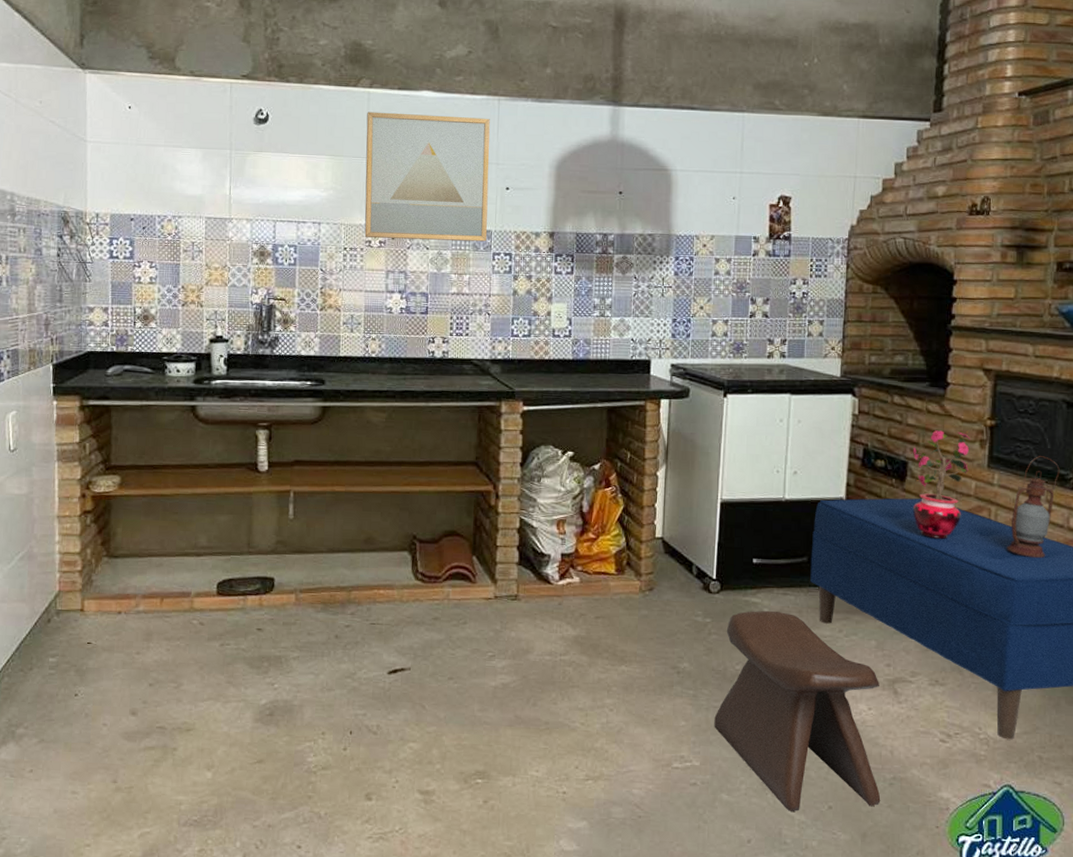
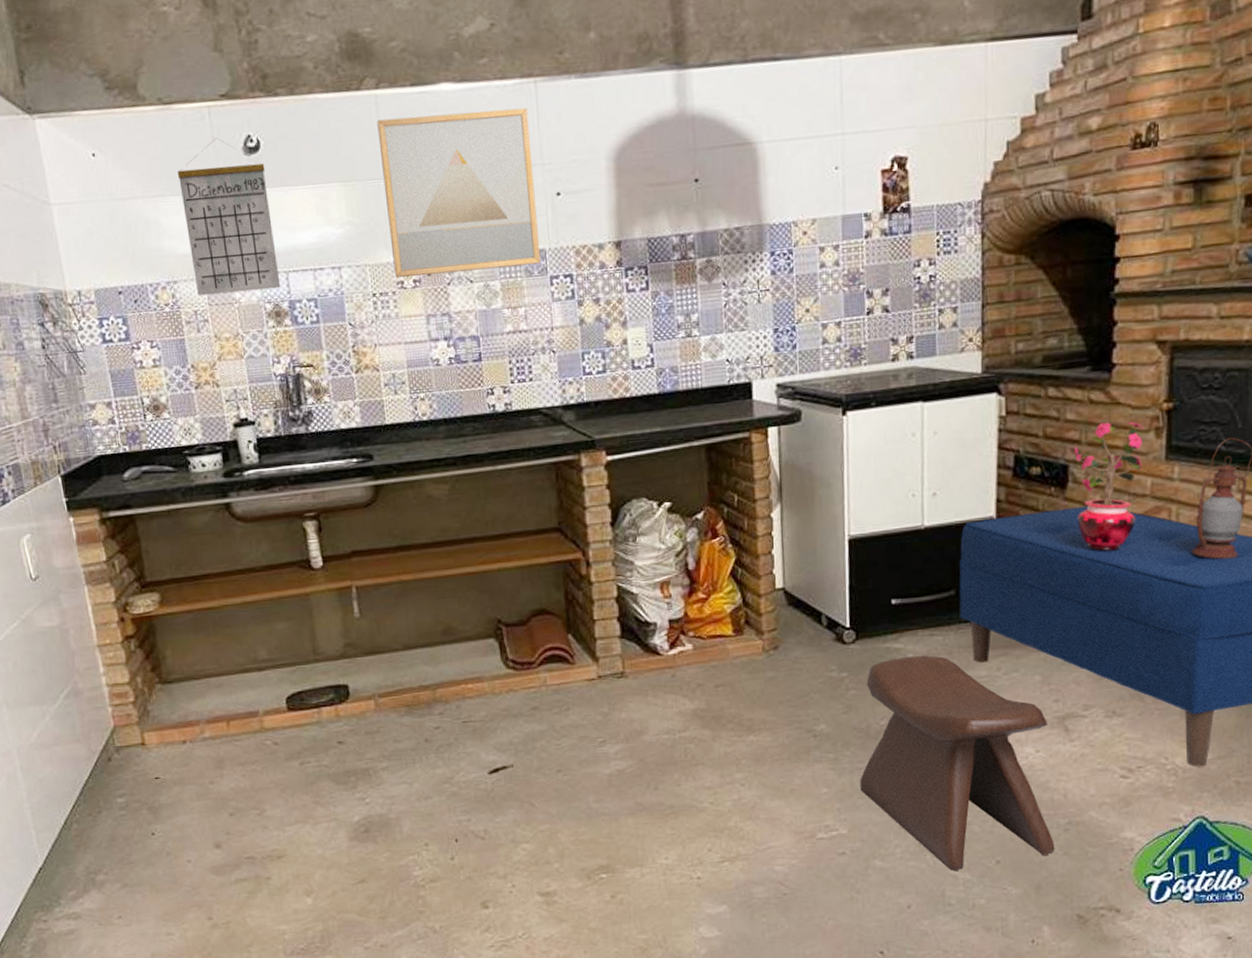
calendar: none [196,108,270,233] -> present [177,138,281,296]

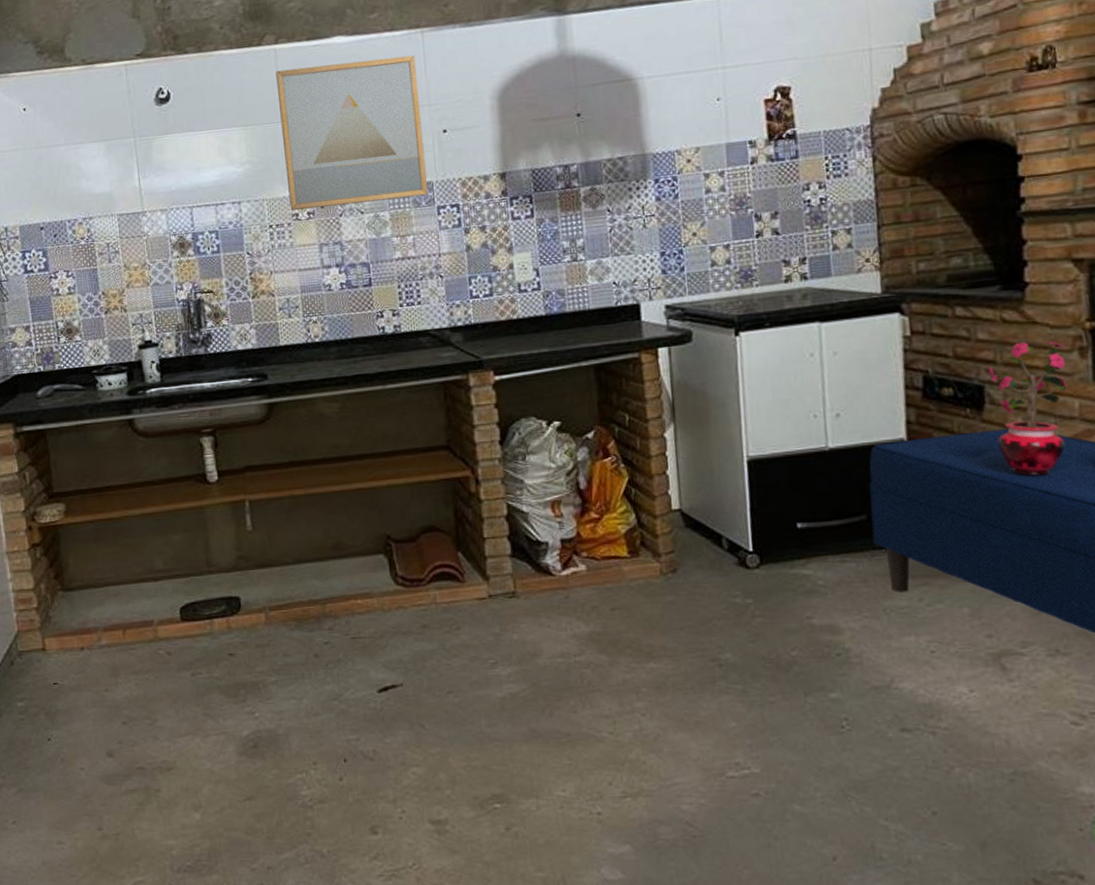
calendar: present [177,138,281,296] -> none [96,91,185,230]
stool: present [860,655,1055,871] -> none [772,582,1001,820]

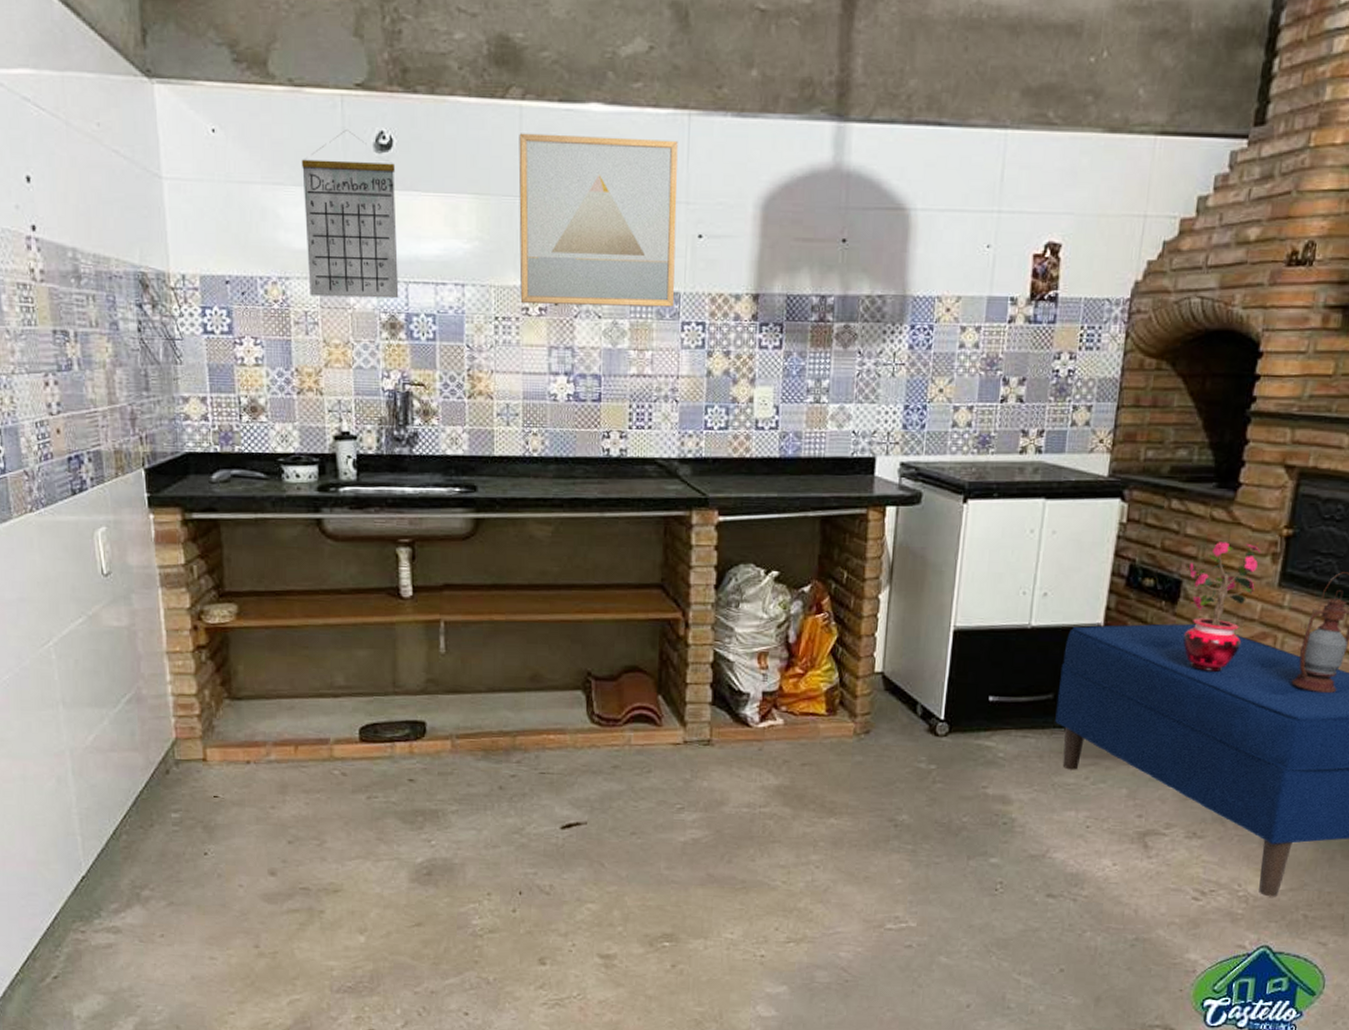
calendar: none [96,91,185,230] -> present [301,130,399,299]

